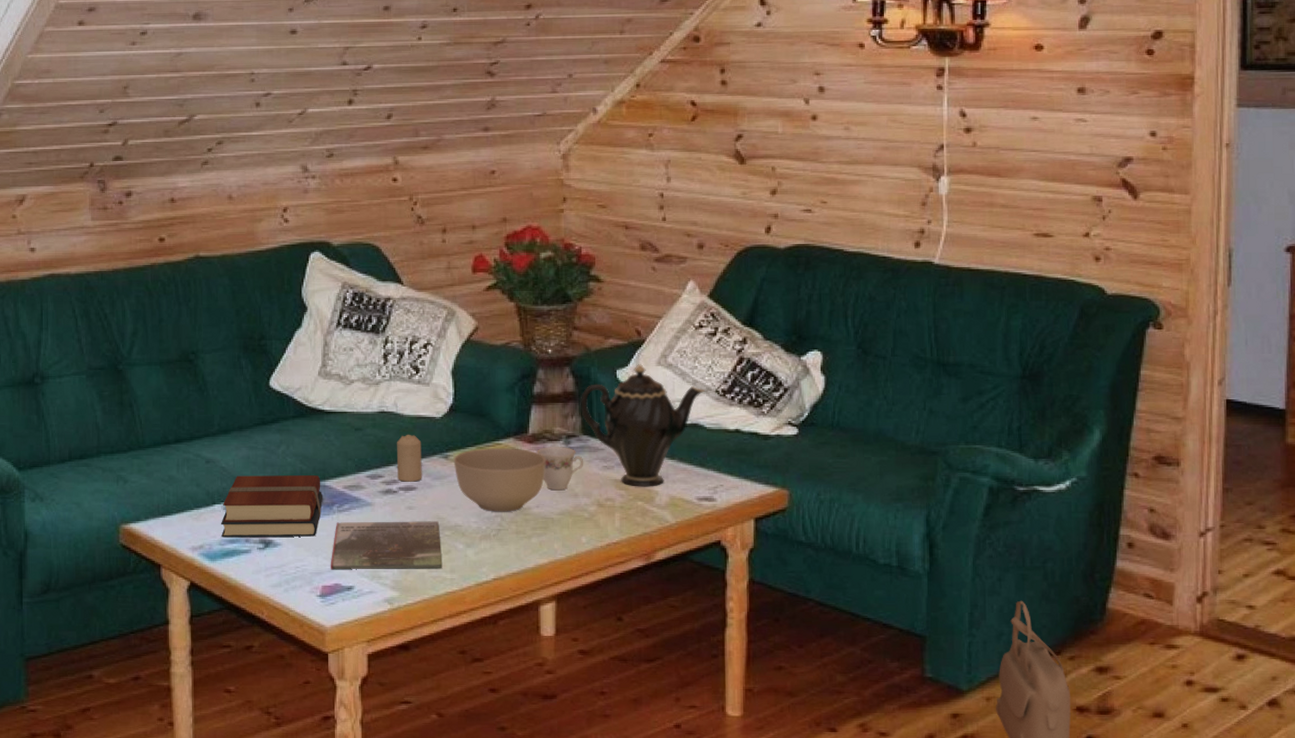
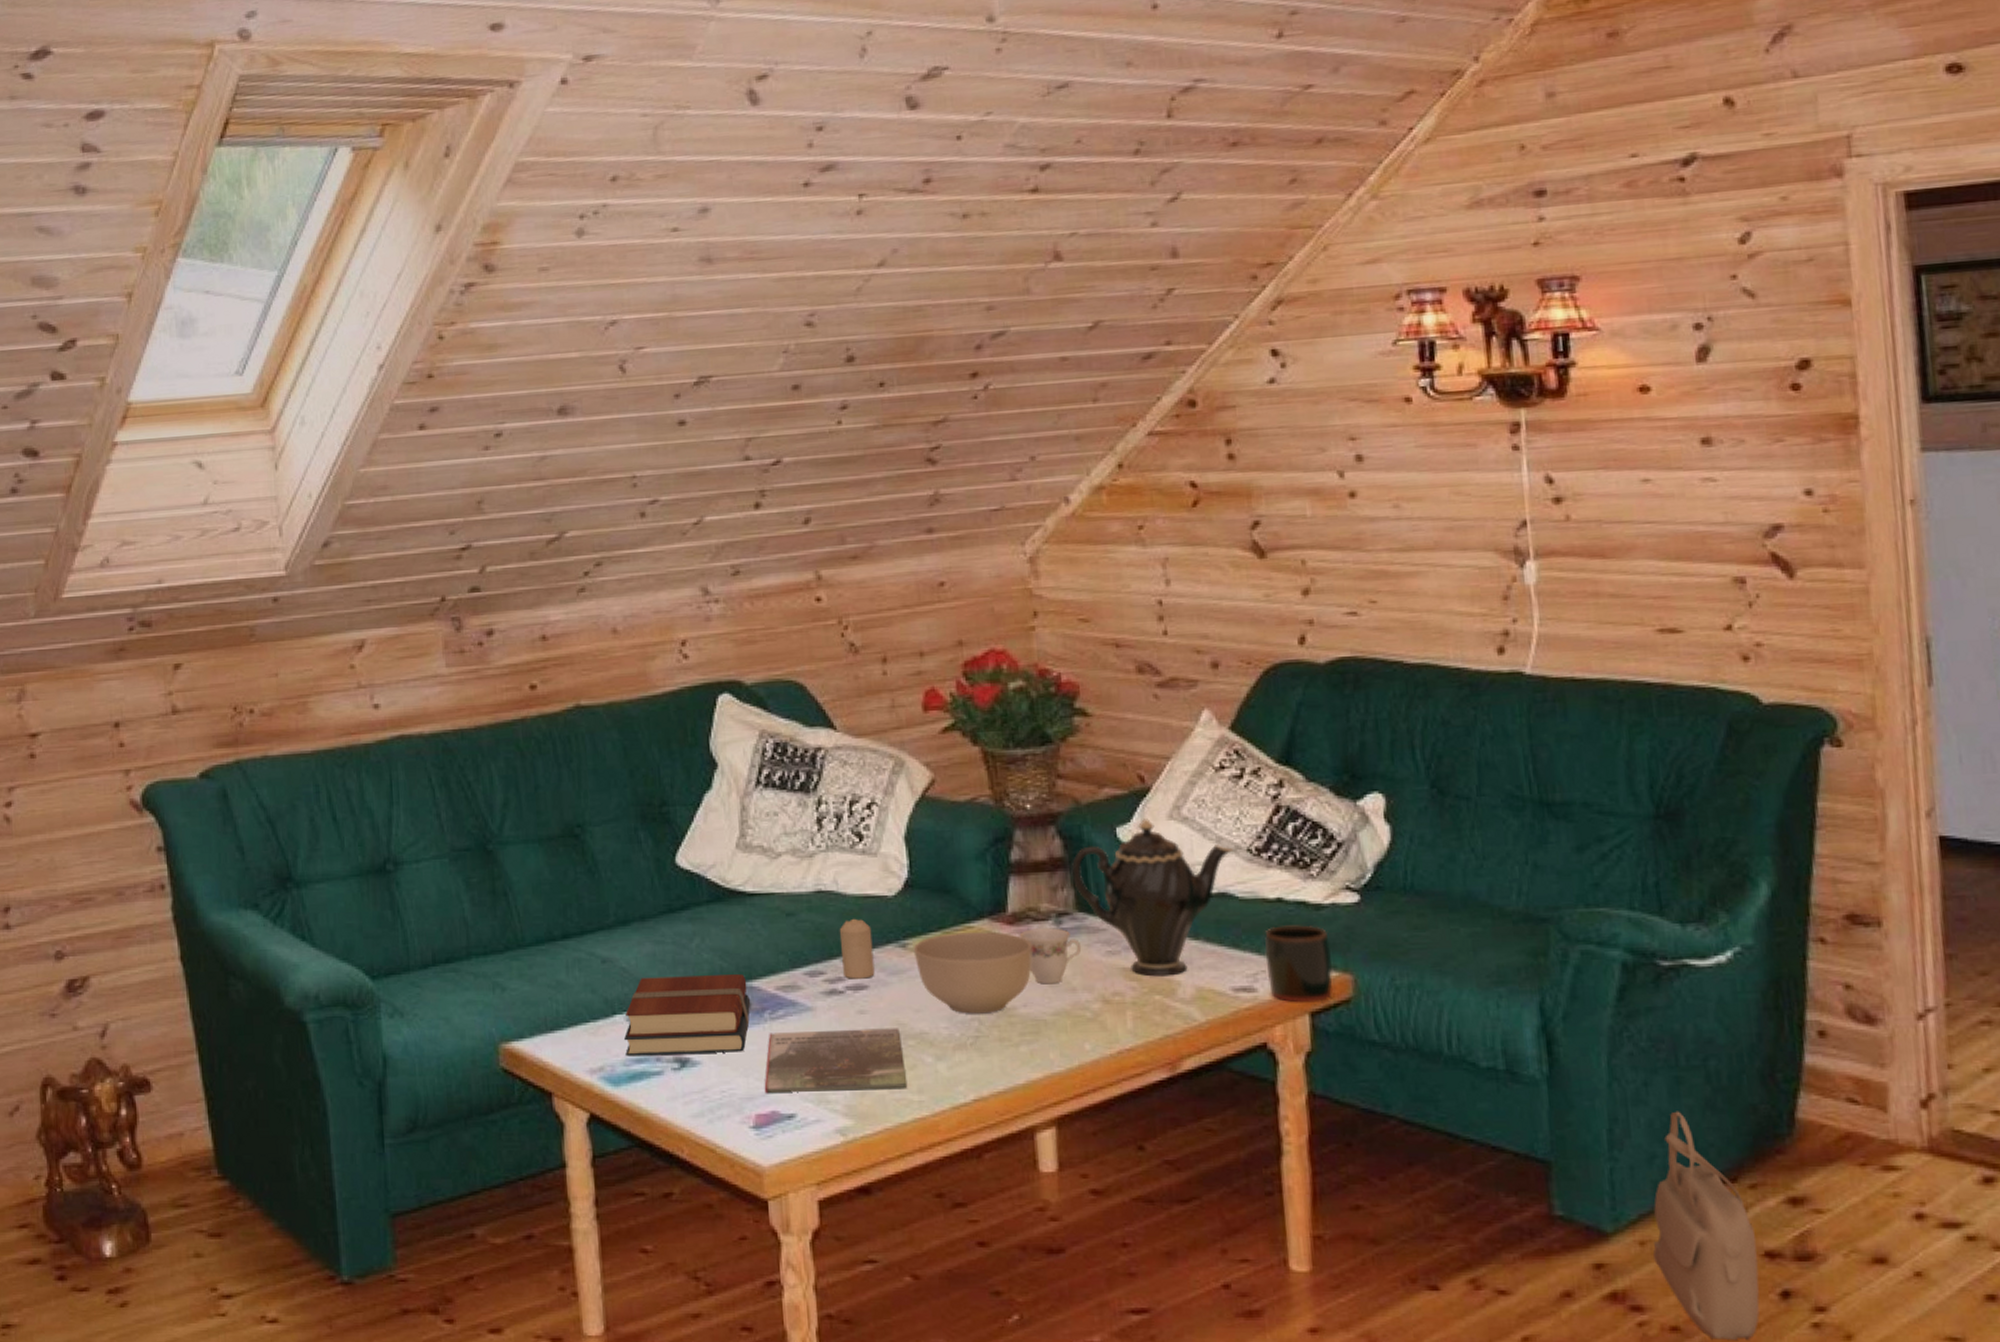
mug: none [724,451,775,511] -> present [1264,924,1334,1003]

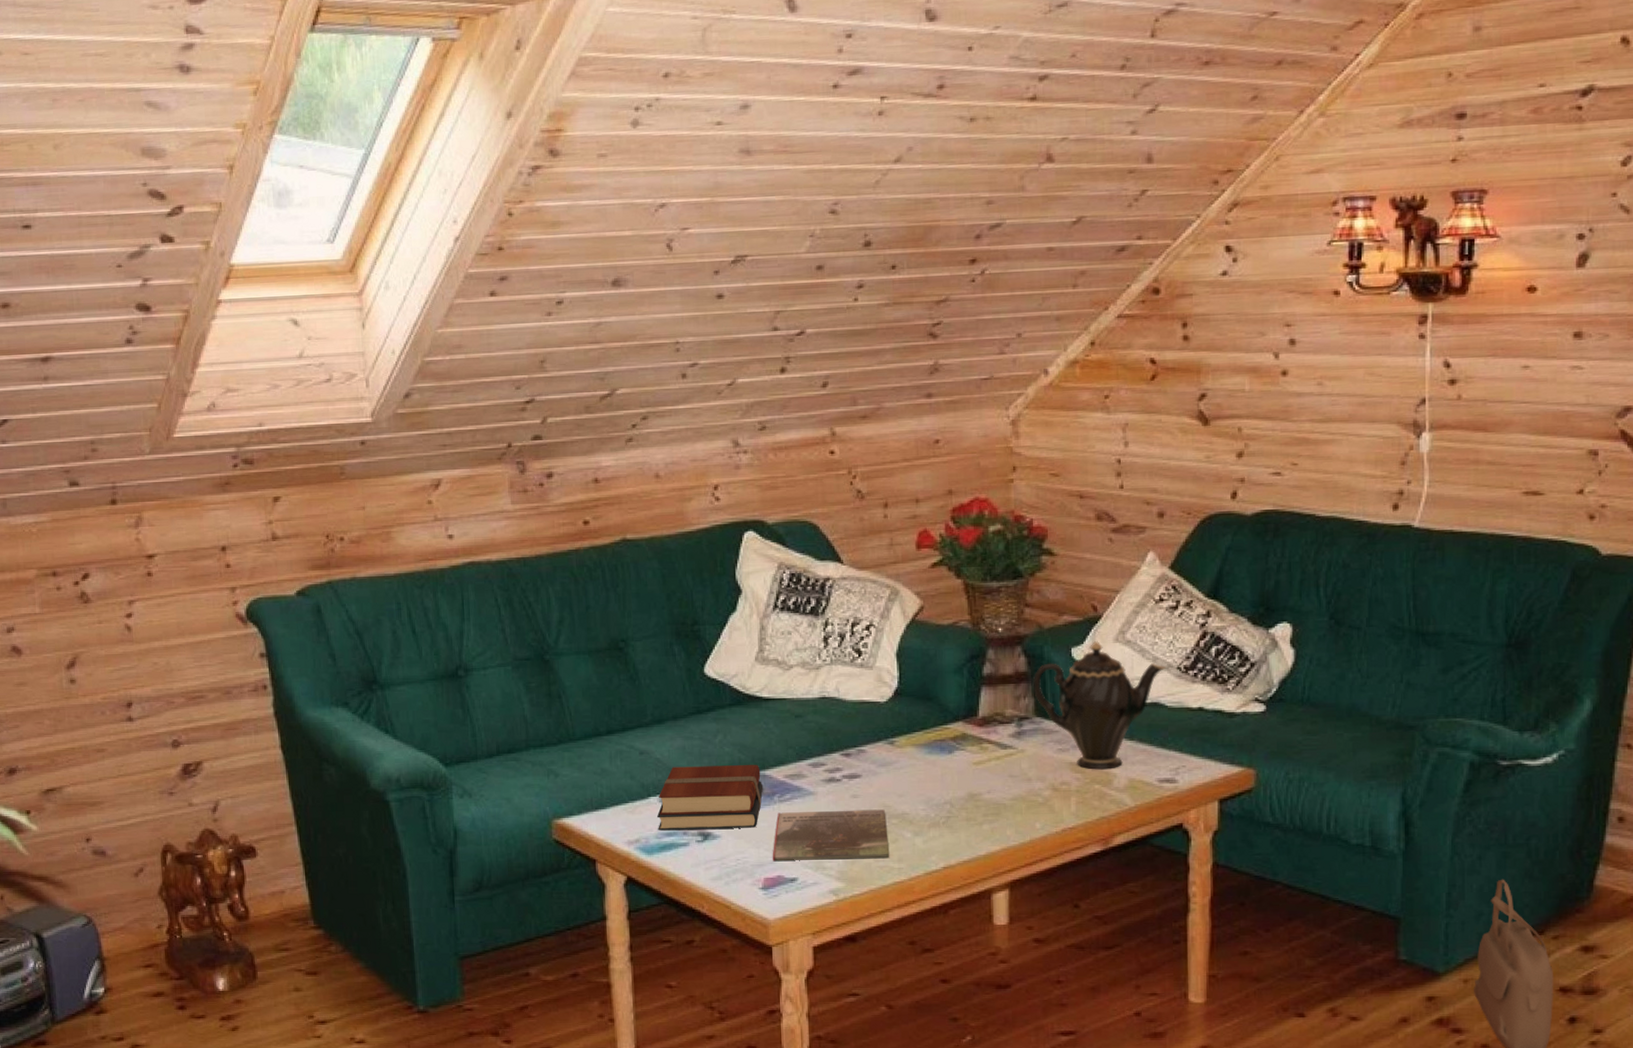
candle: present [839,918,875,979] -> none [839,720,867,770]
bowl: present [913,931,1033,1014] -> none [899,732,998,799]
teacup: present [1019,928,1082,984] -> none [987,729,1038,775]
mug: present [1264,924,1334,1003] -> none [1186,729,1240,792]

